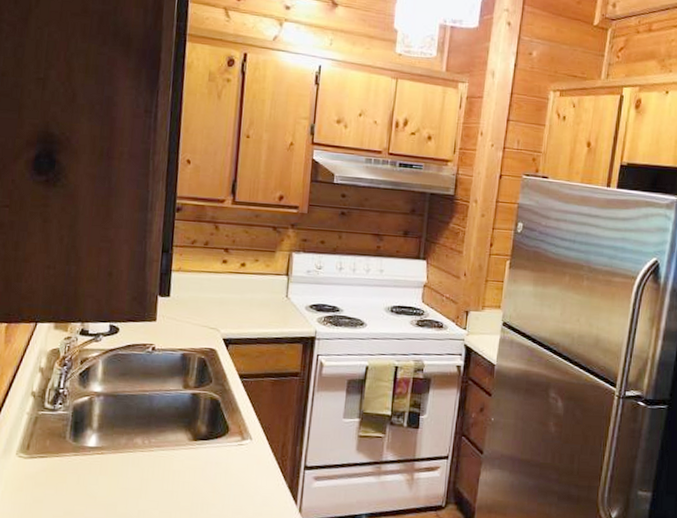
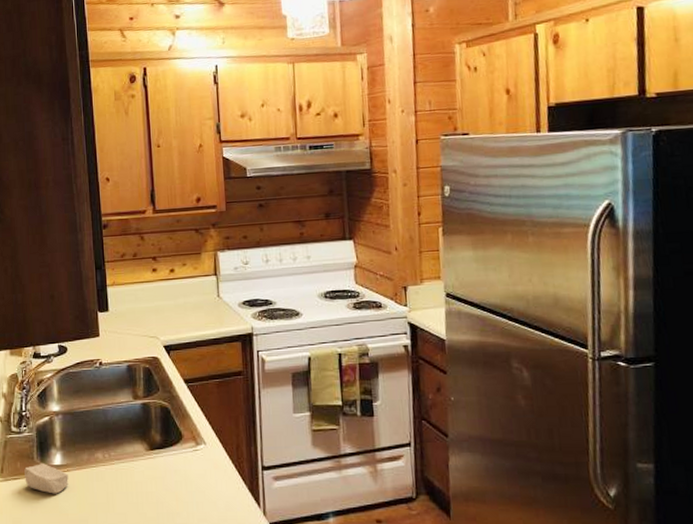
soap bar: none [53,444,102,476] -> present [24,463,69,494]

